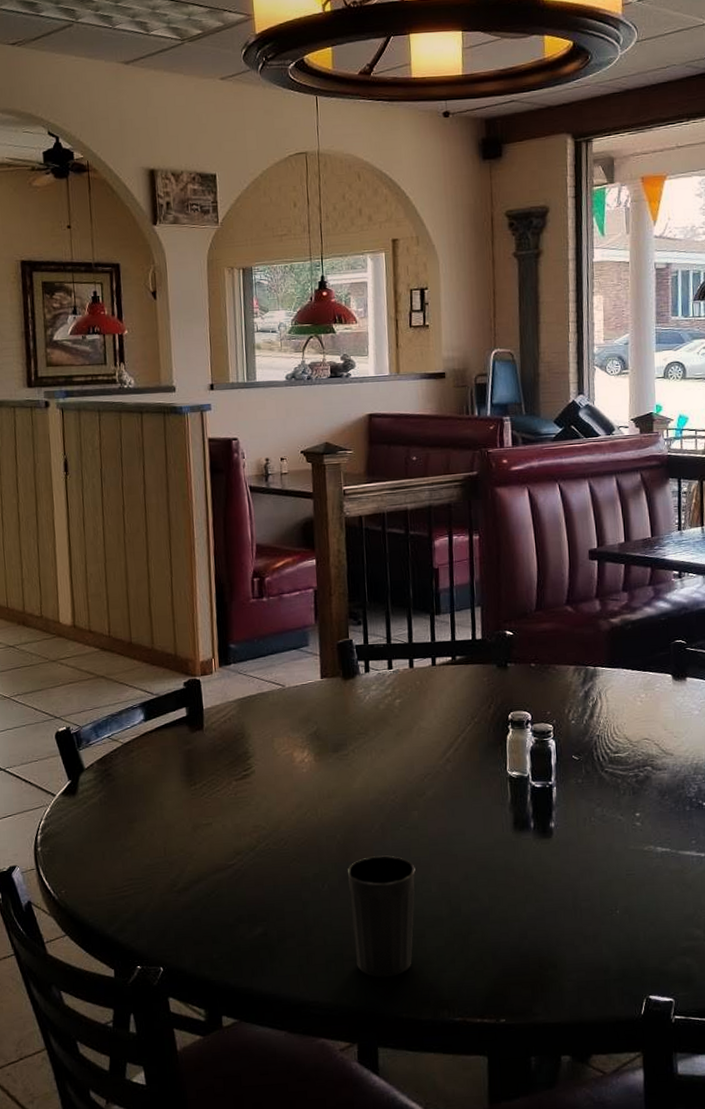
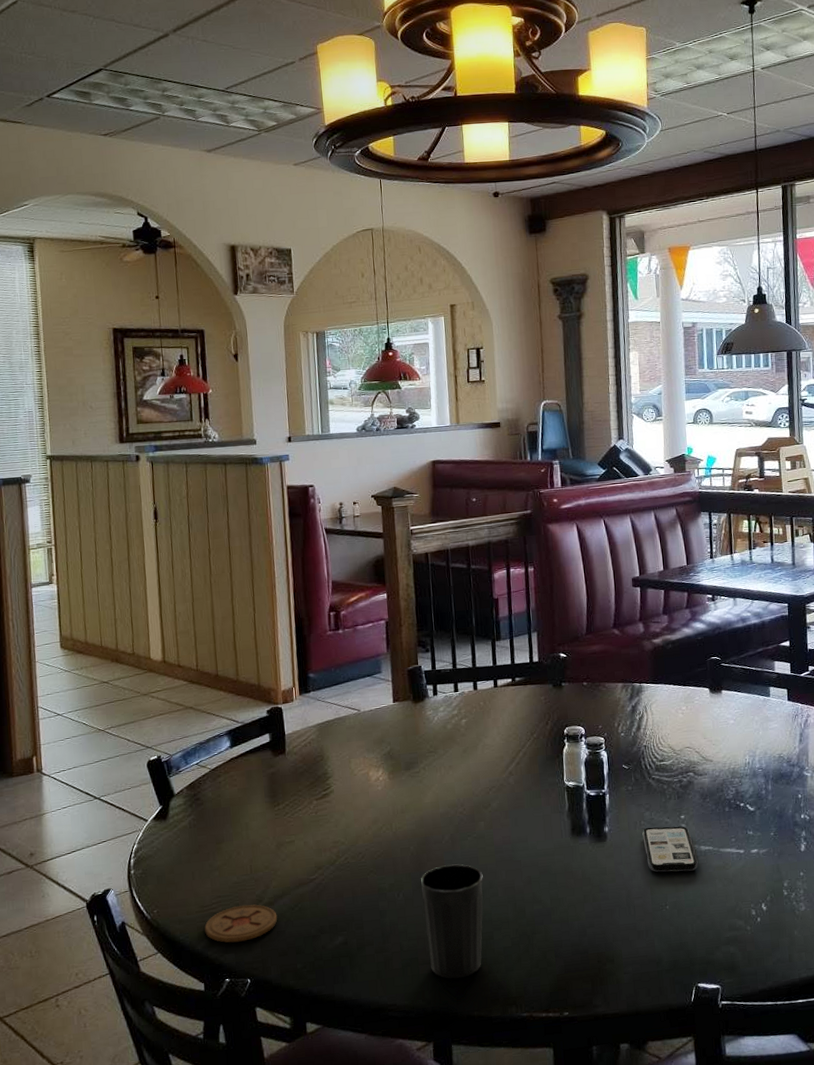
coaster: none [115,888,193,929] -> present [204,904,278,943]
smartphone: none [592,824,655,874] -> present [642,826,699,872]

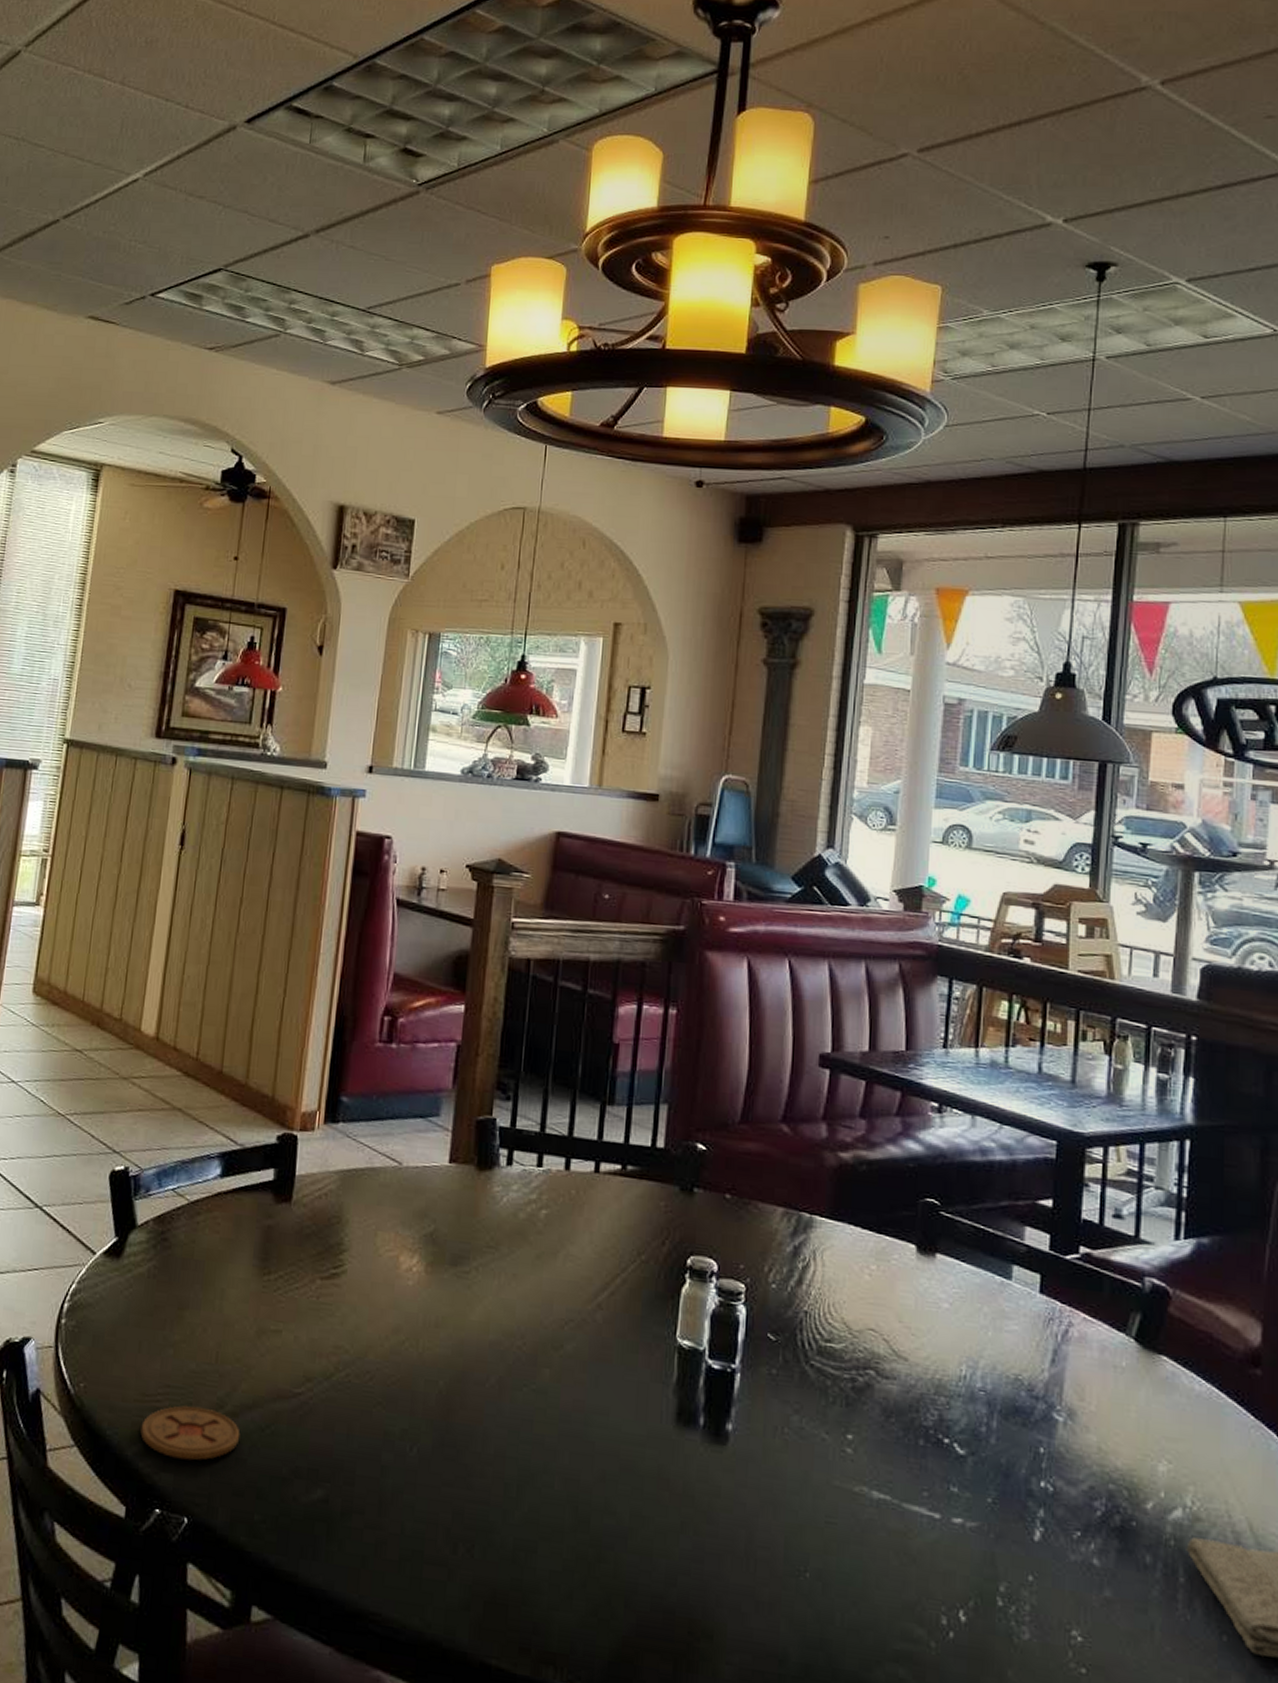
cup: present [421,864,484,979] -> none [440,1420,536,1601]
smartphone: present [642,826,699,872] -> none [783,1439,866,1527]

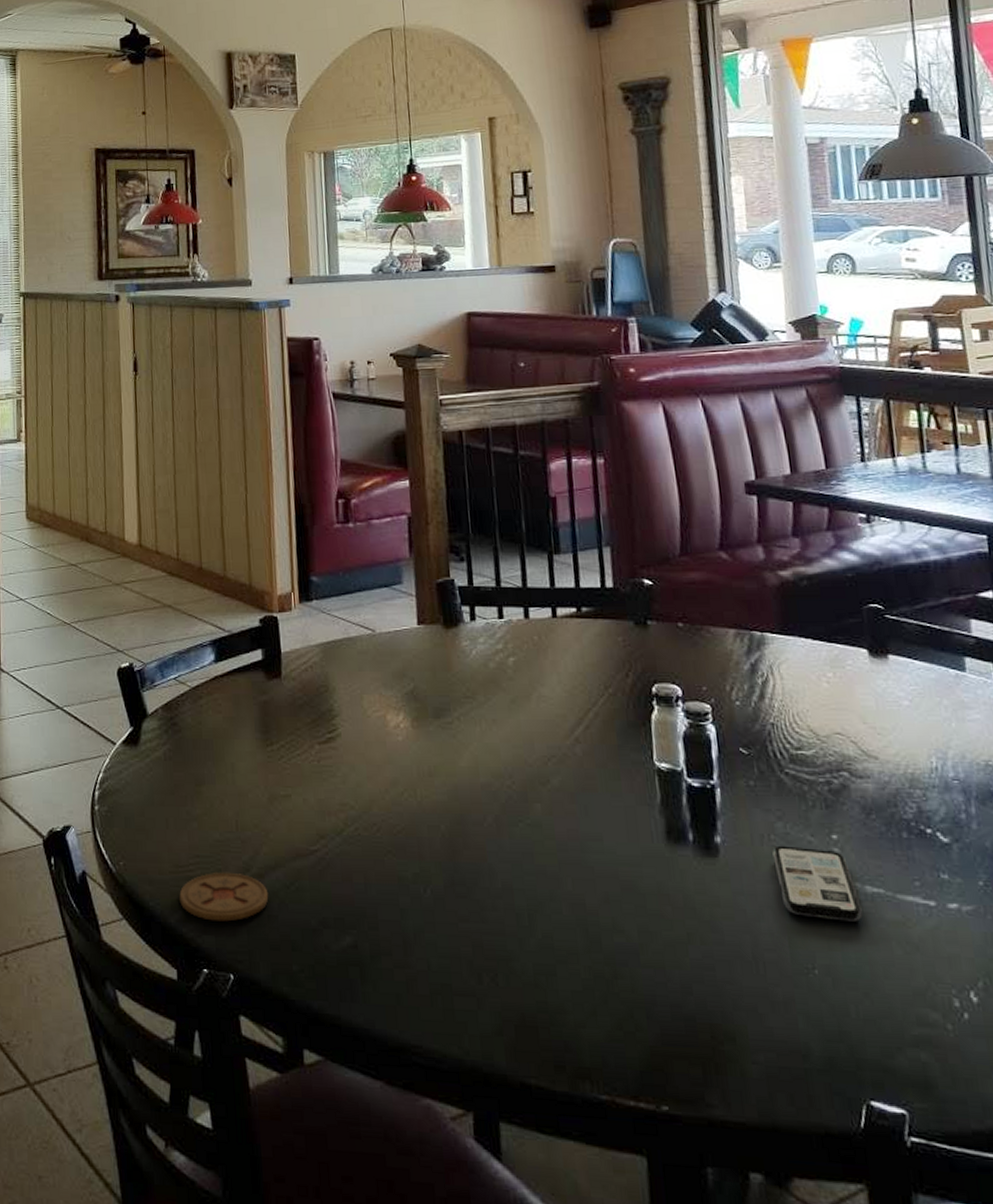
smartphone: none [783,1439,866,1527] -> present [772,845,864,922]

